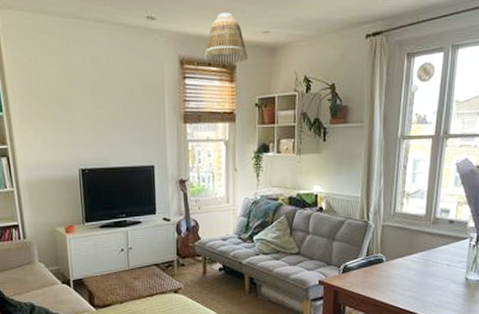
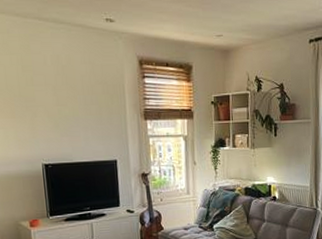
lamp shade: present [204,12,248,64] -> none [162,16,203,65]

